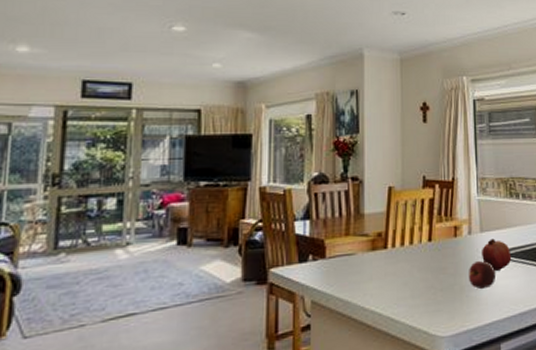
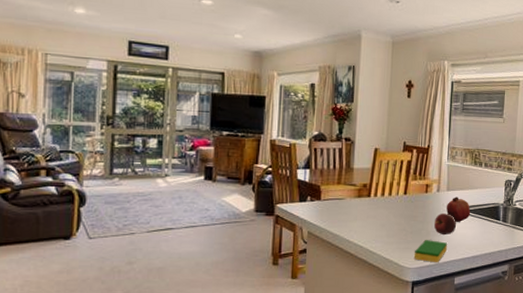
dish sponge: none [448,297,488,327] -> present [414,240,448,263]

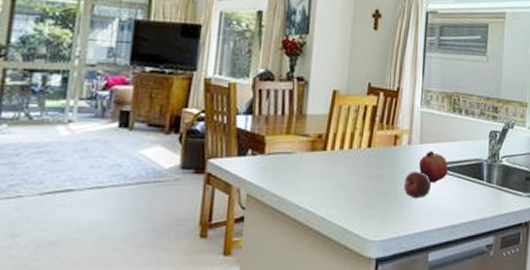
dish sponge: present [414,240,448,263] -> none [379,205,421,234]

